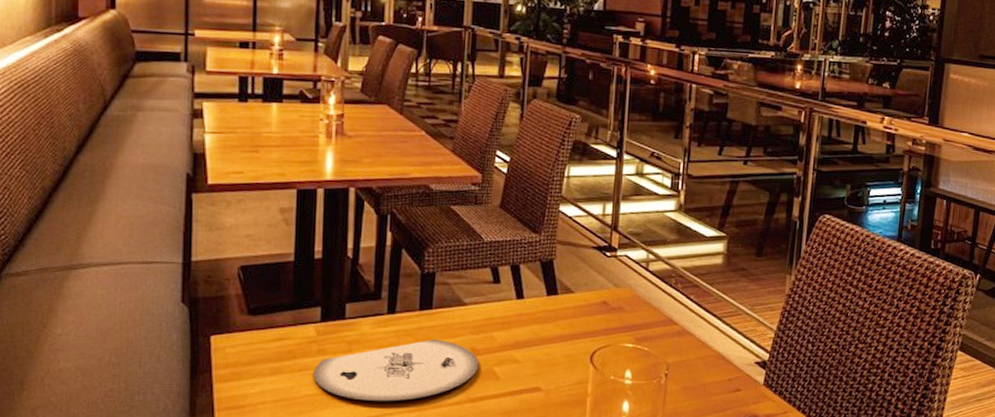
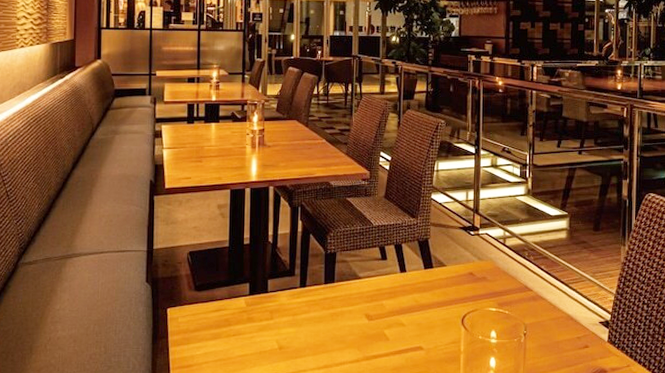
plate: present [313,339,479,401] -> none [244,307,372,360]

